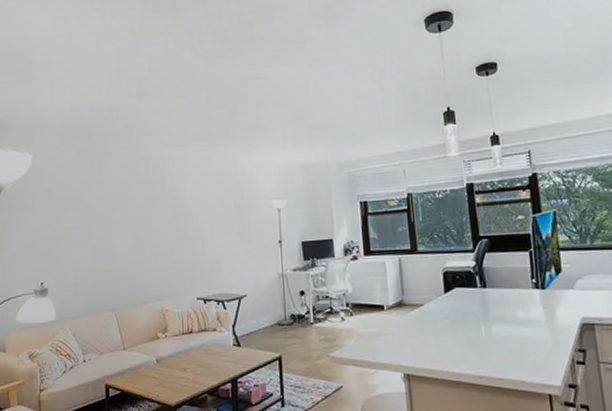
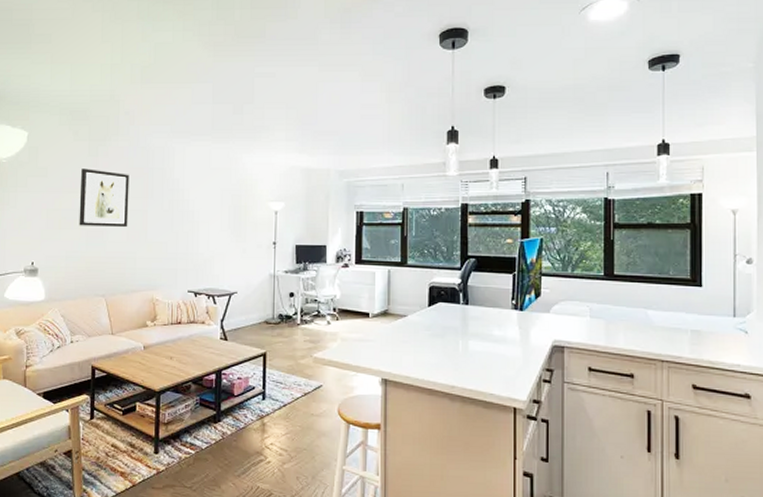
wall art: none [84,184,134,242] -> present [79,169,129,228]

